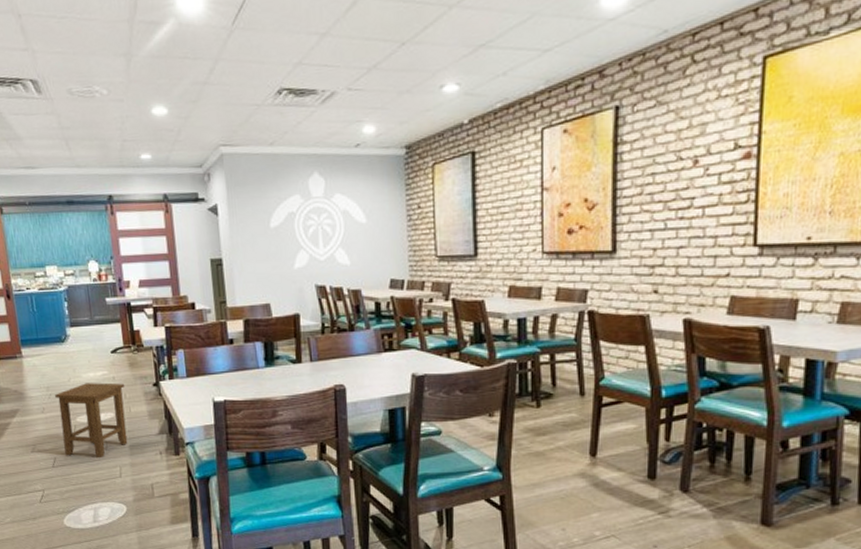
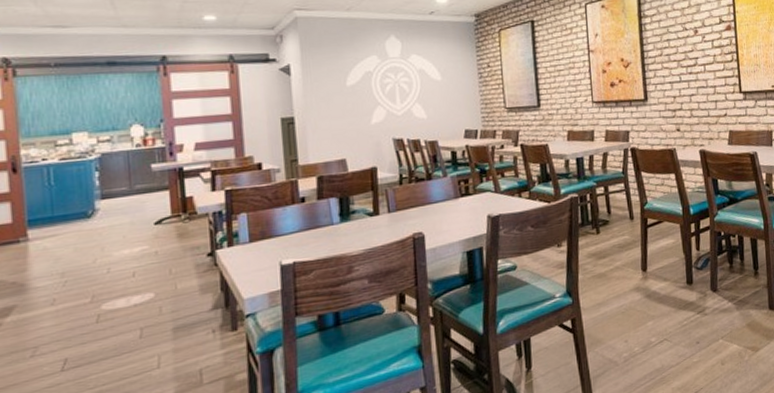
stool: present [55,382,128,459] -> none [73,257,171,354]

